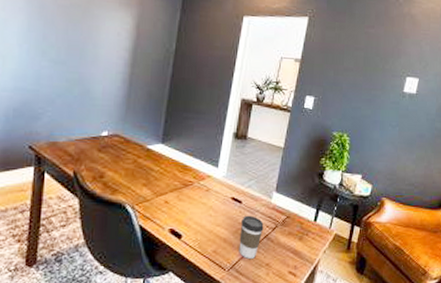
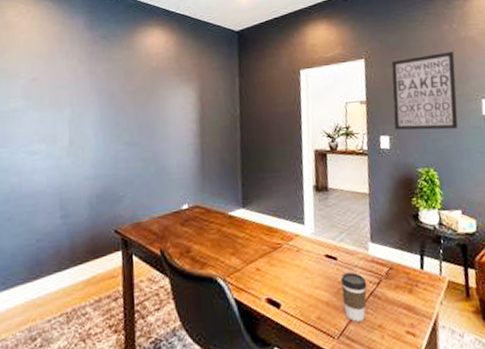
wall art: none [322,24,393,101] -> present [391,51,459,130]

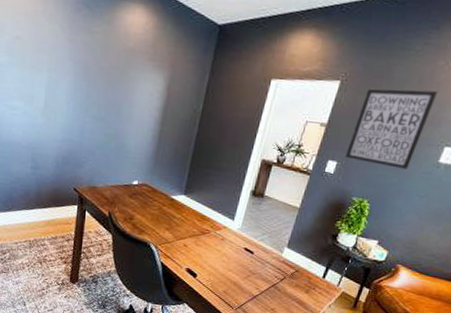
coffee cup: present [341,272,367,322] -> none [247,265,273,303]

